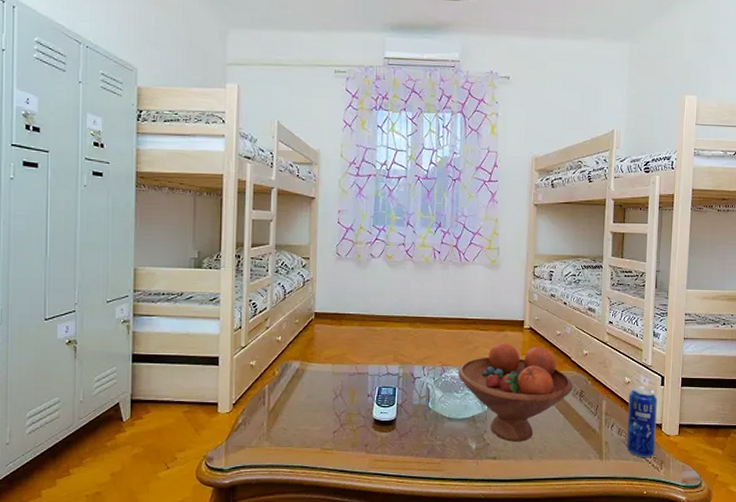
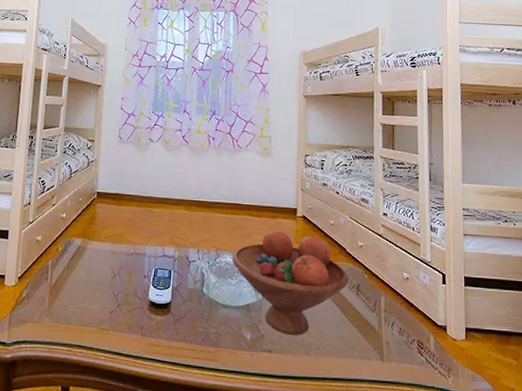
beverage can: present [627,386,657,458] -> none [408,283,441,364]

